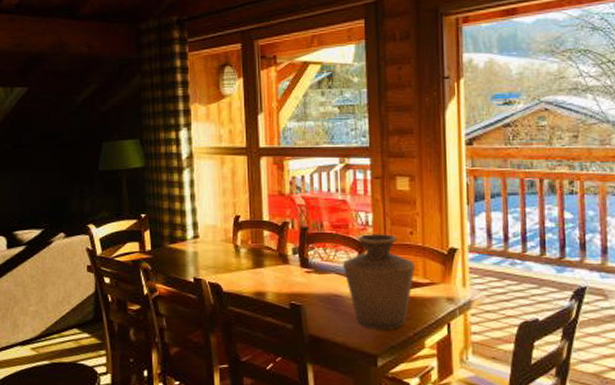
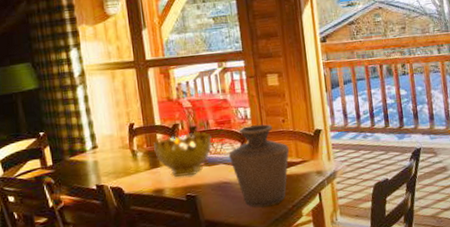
decorative bowl: none [259,233,325,282] -> present [153,131,212,177]

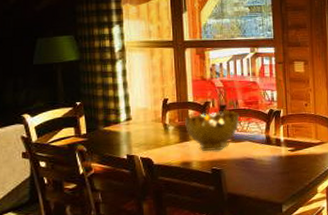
vase: present [228,124,290,207] -> none [253,107,310,183]

